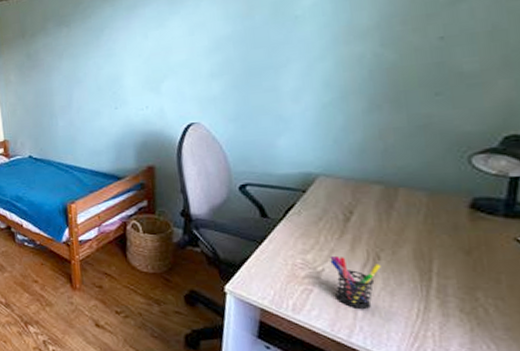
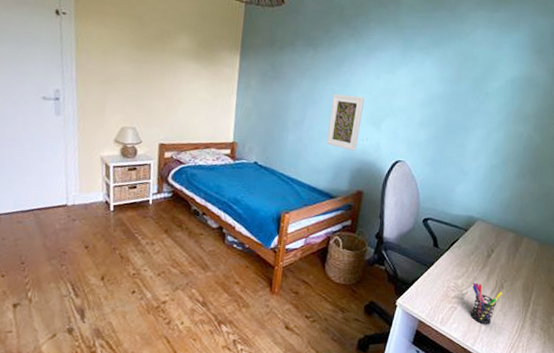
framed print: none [97,62,137,124] -> present [326,93,365,151]

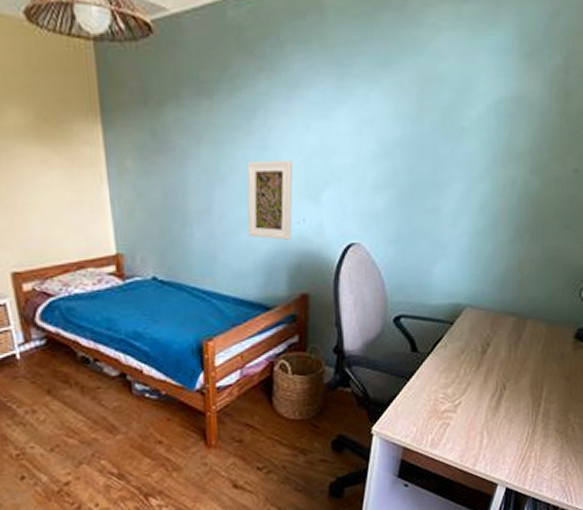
pen holder: present [470,282,502,325] -> none [466,388,505,439]

